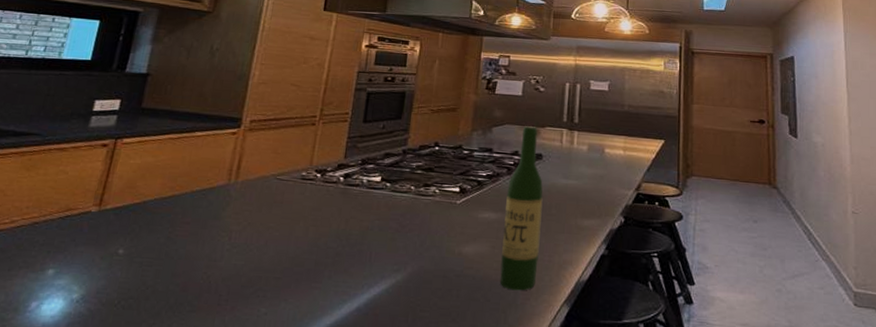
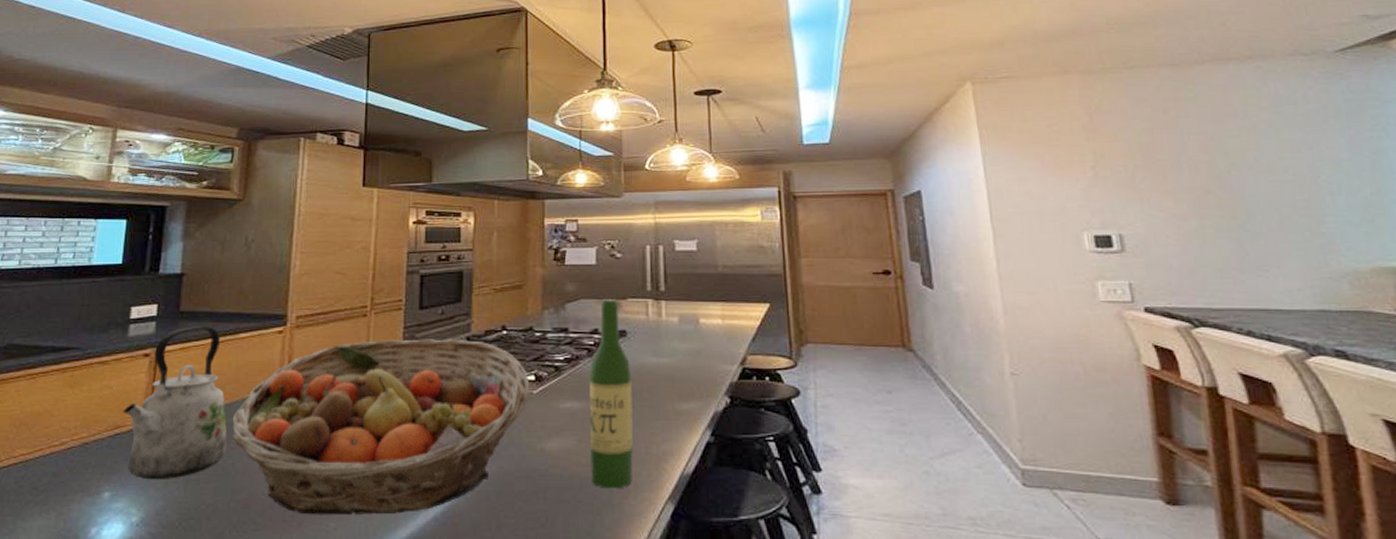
kettle: none [74,122,178,261] -> present [123,326,227,480]
fruit basket: none [177,147,455,303] -> present [231,339,530,516]

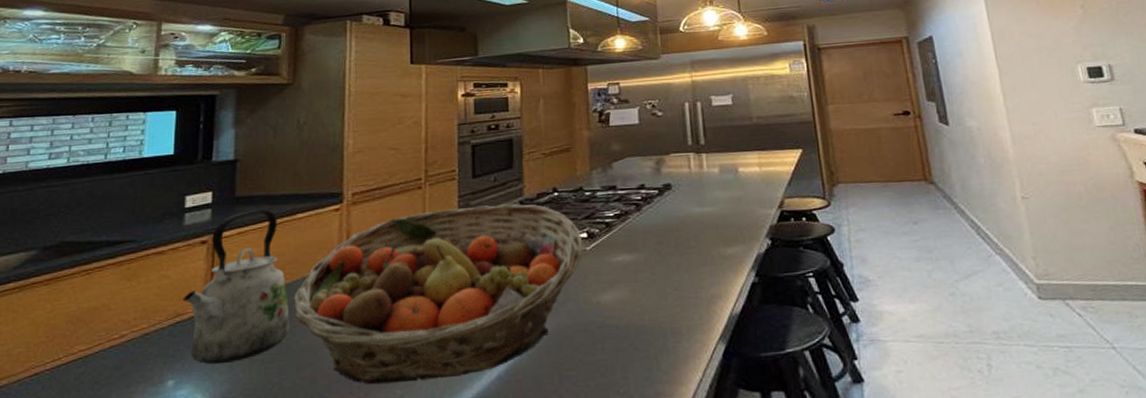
wine bottle: present [590,299,633,489] -> none [639,155,685,335]

